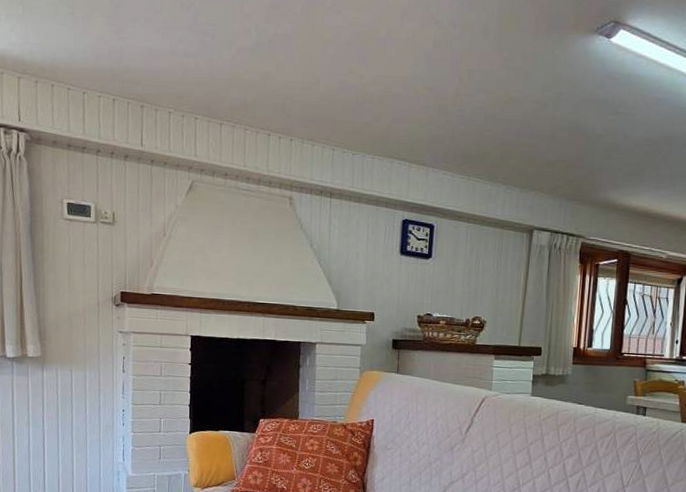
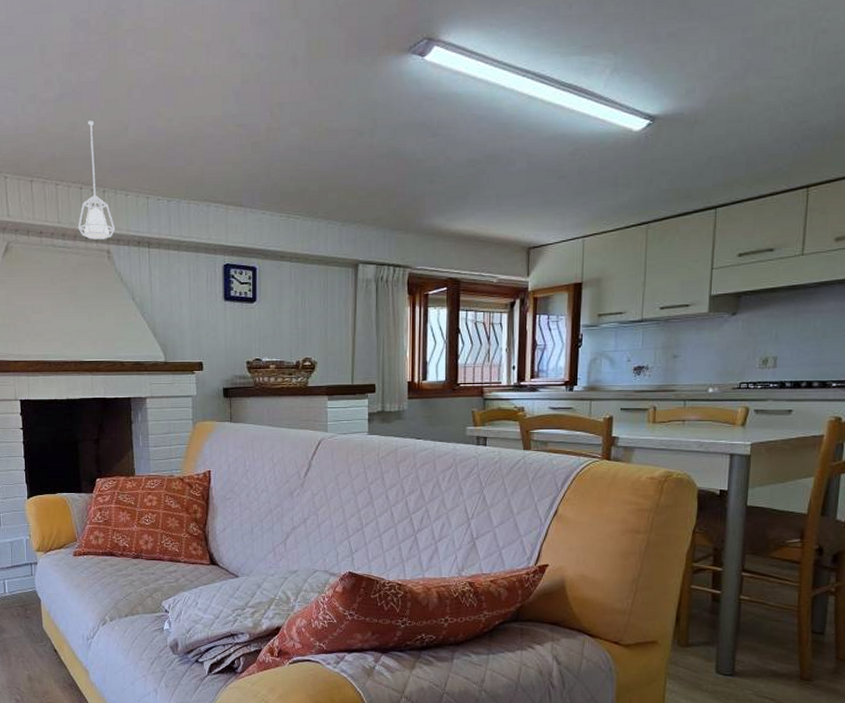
pendant lamp: none [263,71,299,186] -> present [78,121,115,240]

